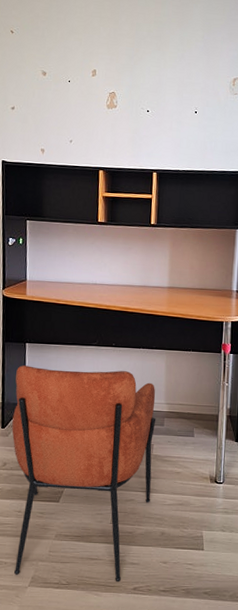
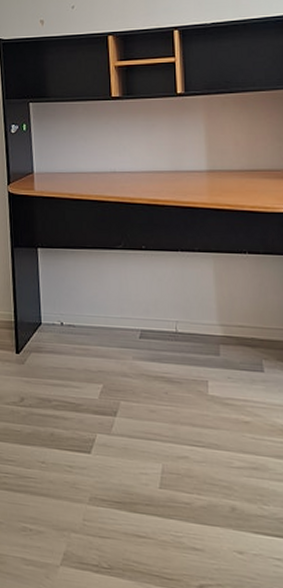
chair: present [12,365,156,583] -> none [28,275,212,575]

